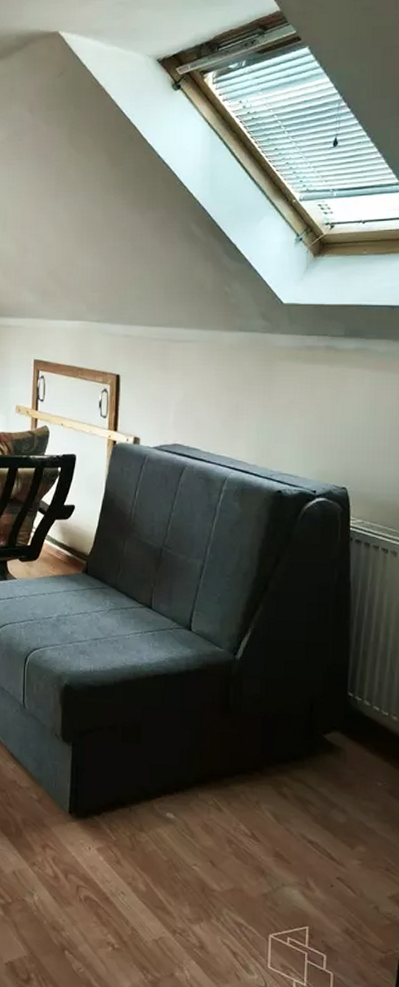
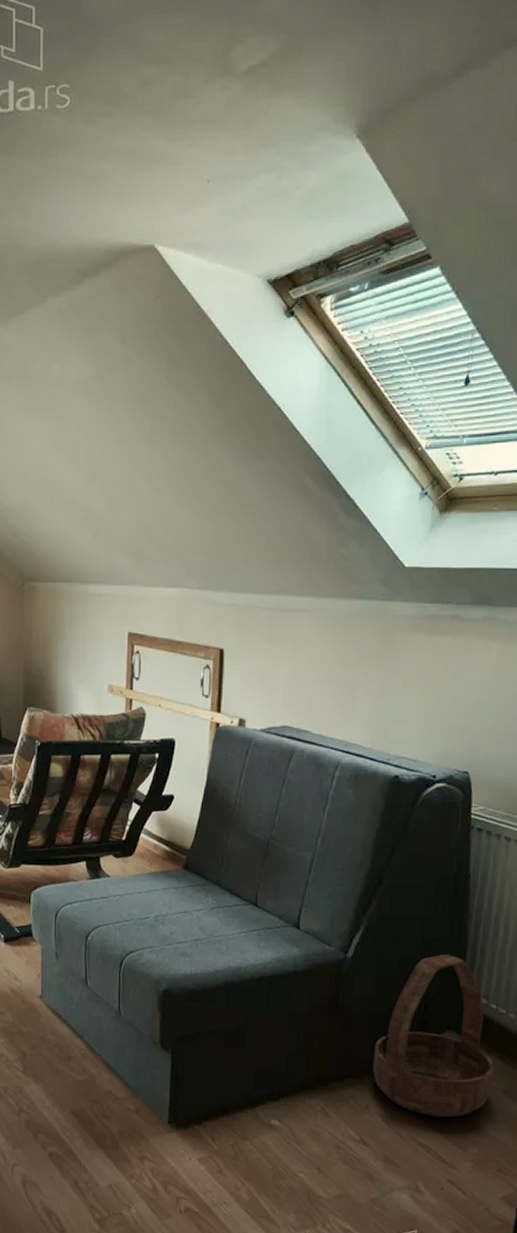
basket: none [262,658,379,816] -> present [372,954,494,1118]

